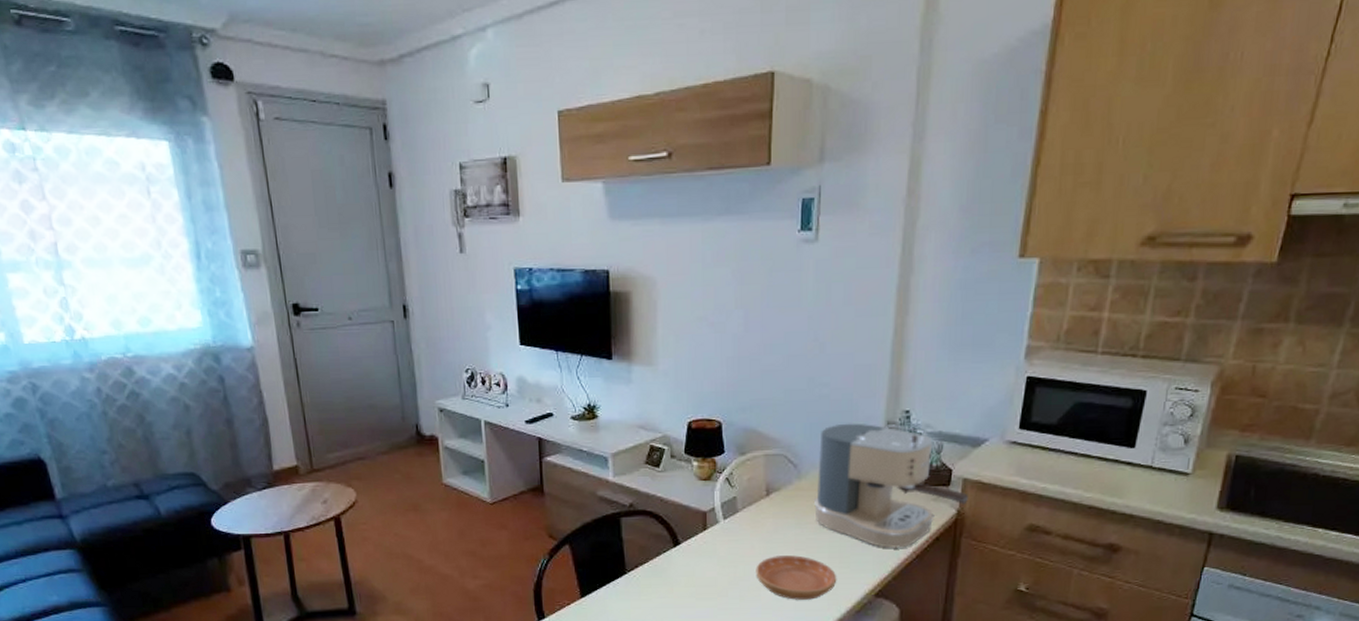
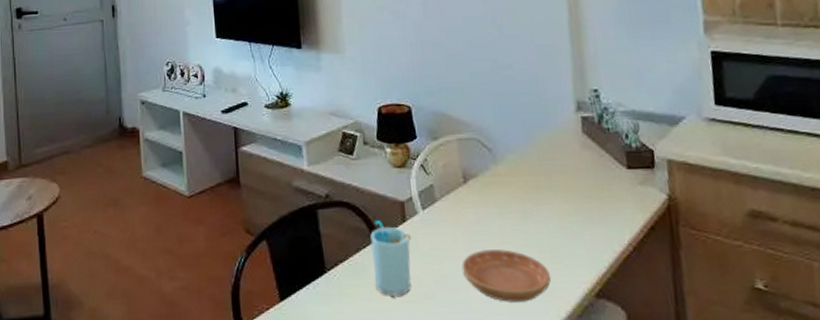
cup: none [671,528,711,594] -> present [370,221,412,296]
coffee maker: present [814,423,968,548] -> none [511,103,677,240]

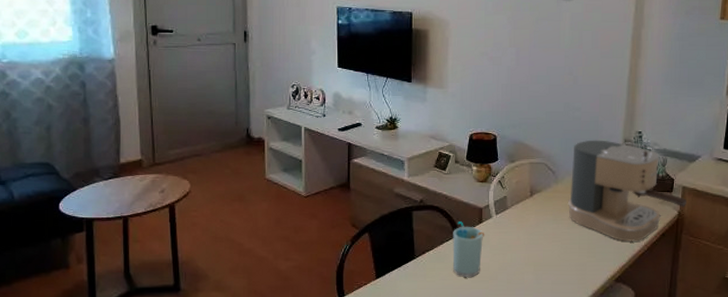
saucer: present [462,249,551,302] -> none [520,246,586,283]
coffee maker: none [511,103,677,240] -> present [568,140,686,241]

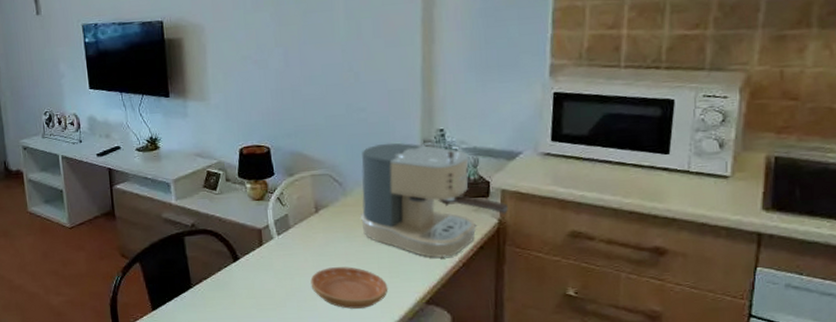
cup: present [452,221,485,277] -> none [231,245,268,305]
saucer: none [520,246,586,283] -> present [310,267,388,309]

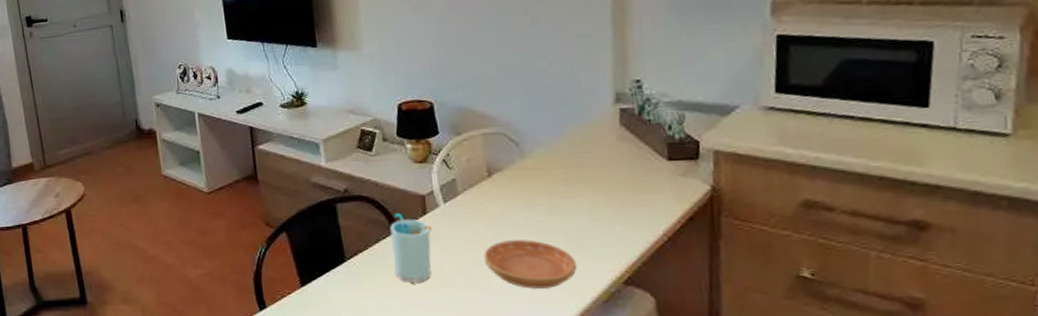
cup: none [231,245,268,305] -> present [390,213,433,283]
coffee maker: present [361,142,508,258] -> none [541,95,723,230]

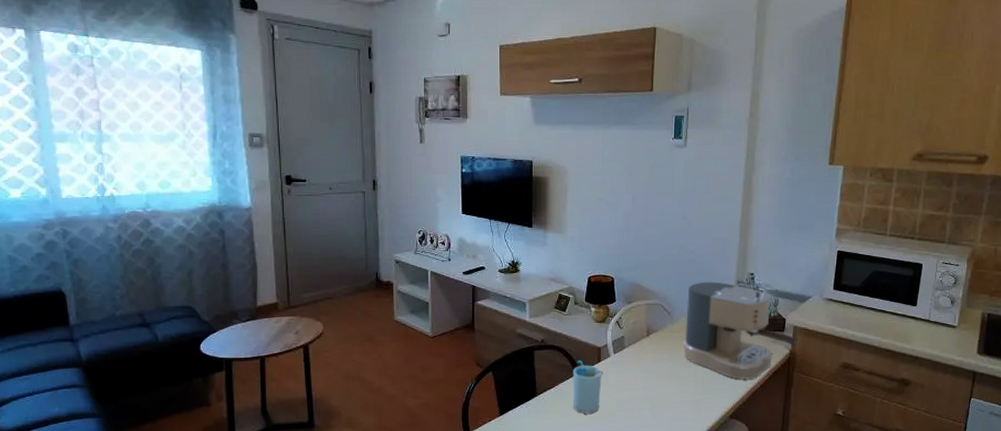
saucer: present [484,240,578,289] -> none [638,384,701,420]
coffee maker: none [541,95,723,230] -> present [683,281,798,379]

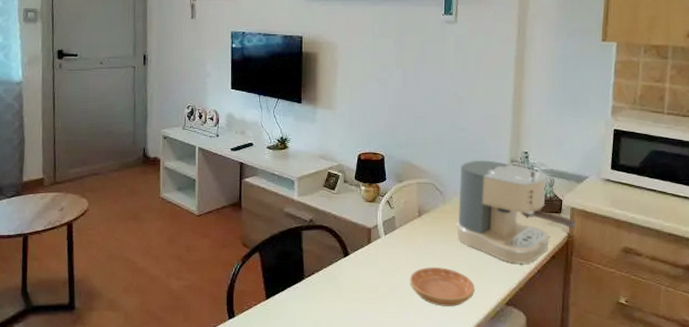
cup: present [573,360,604,414] -> none [342,242,374,299]
saucer: none [638,384,701,420] -> present [410,267,475,306]

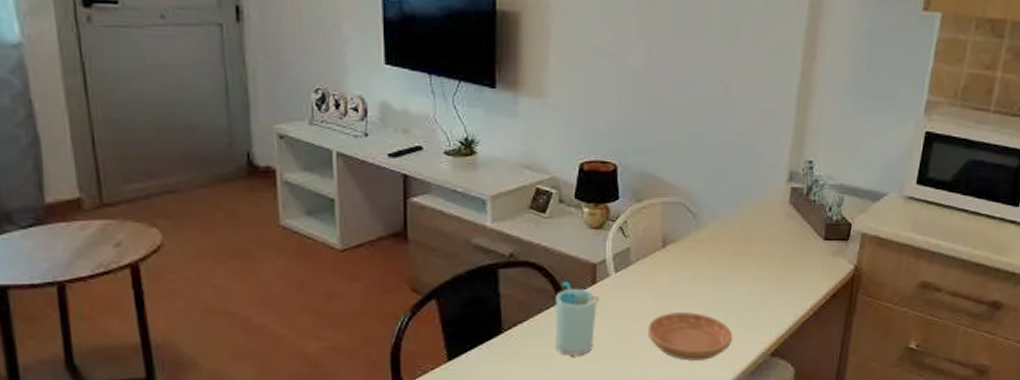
cup: none [342,242,374,299] -> present [555,282,600,356]
coffee maker: present [456,160,576,264] -> none [713,171,866,305]

